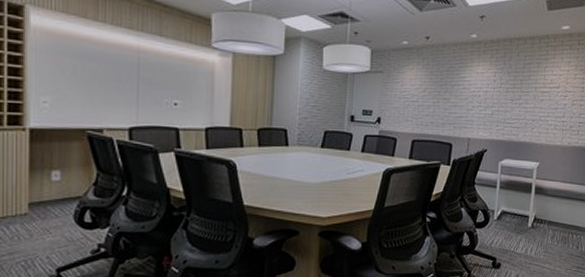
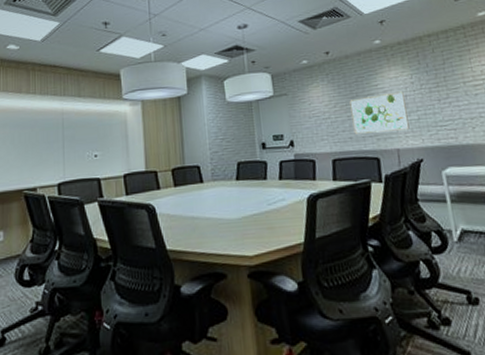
wall art: none [436,86,485,122] -> present [349,91,410,134]

